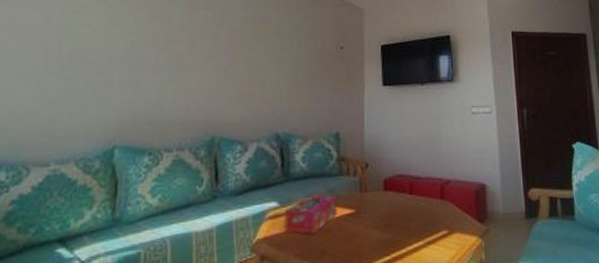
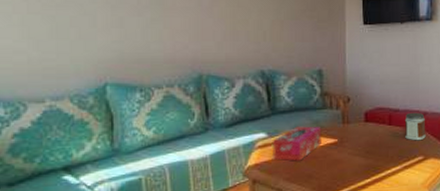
jar: none [426,180,450,213] -> present [404,112,426,141]

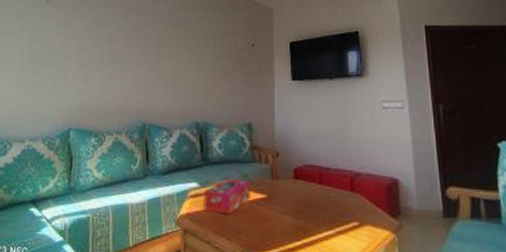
jar: present [404,112,426,141] -> none [336,172,361,204]

